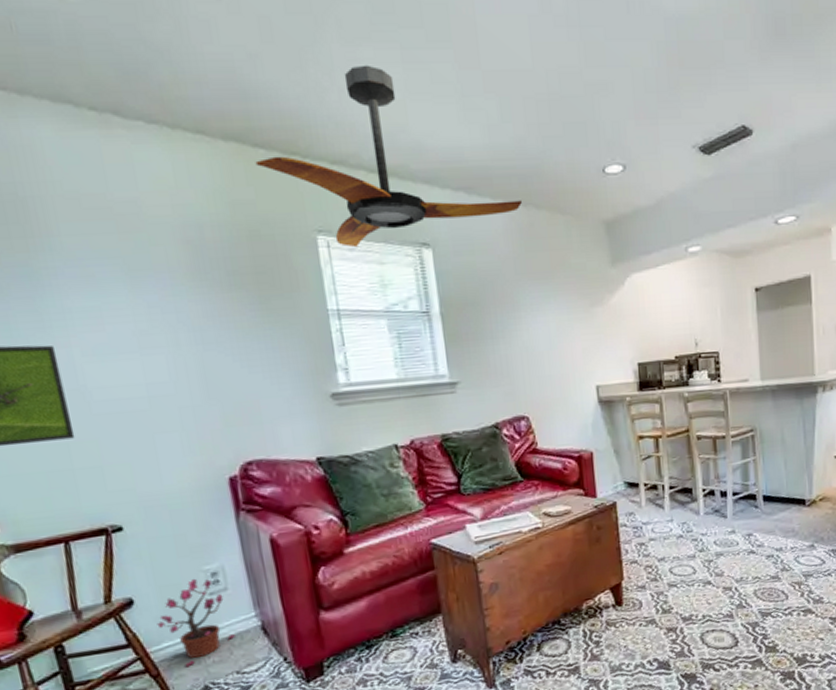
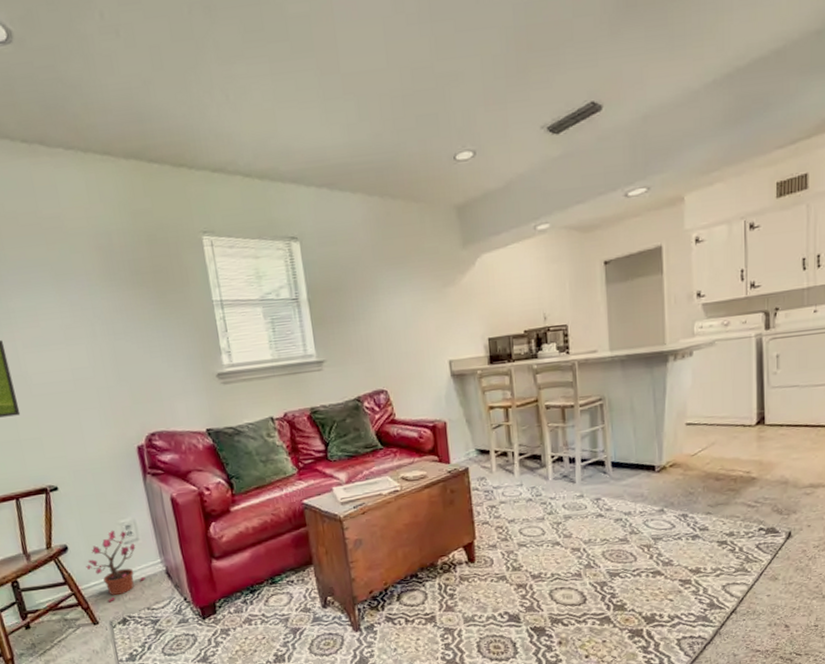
ceiling fan: present [255,65,522,248] -> none [151,80,379,245]

